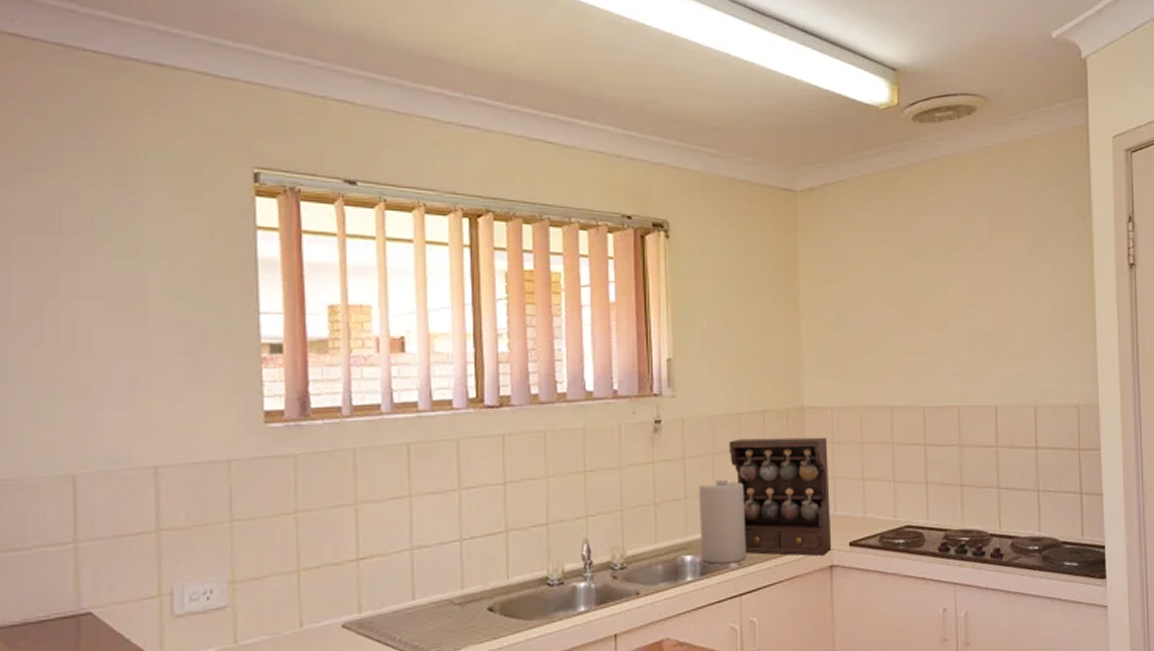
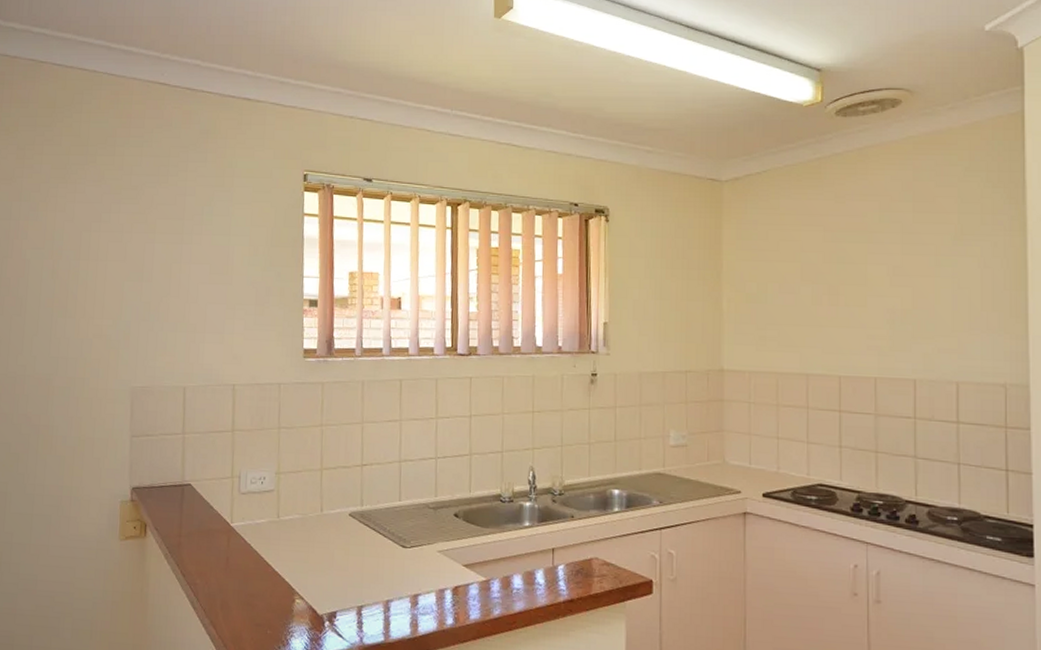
paper towel holder: present [698,479,746,564] -> none [626,427,668,500]
spice rack: present [729,437,832,556] -> none [654,394,746,503]

